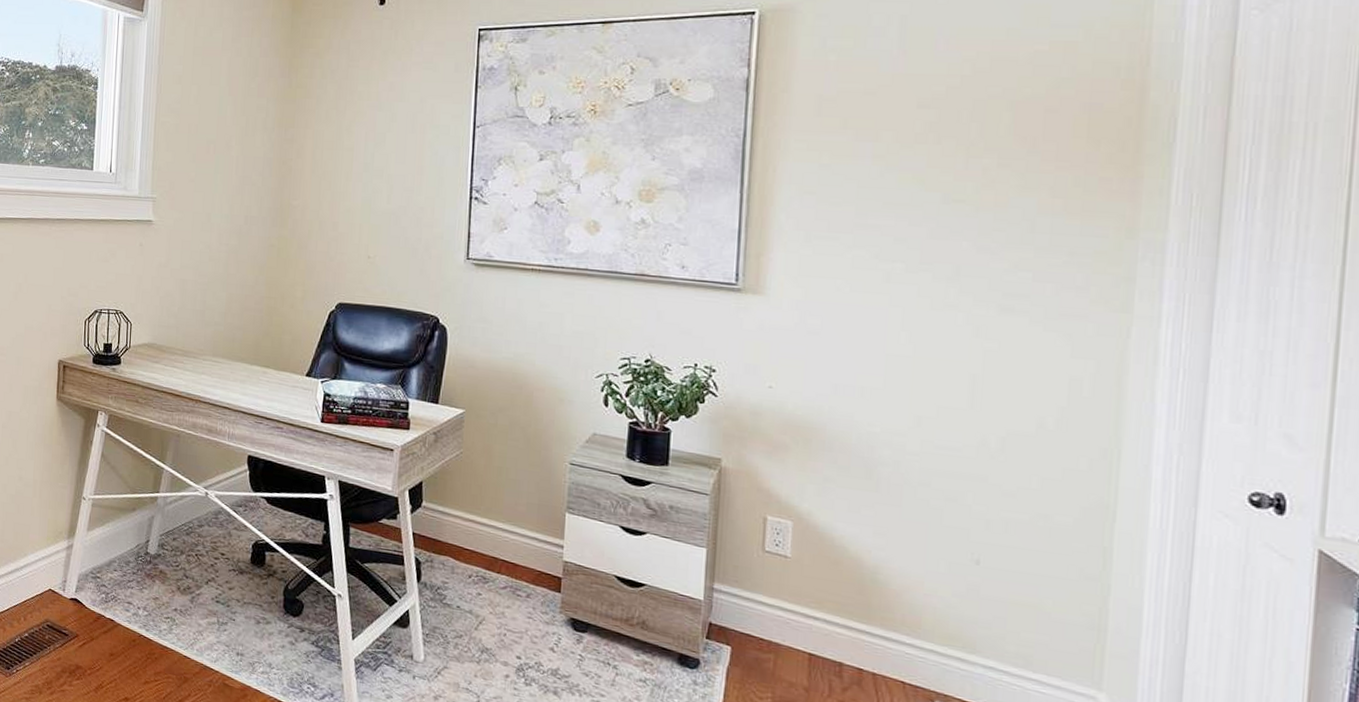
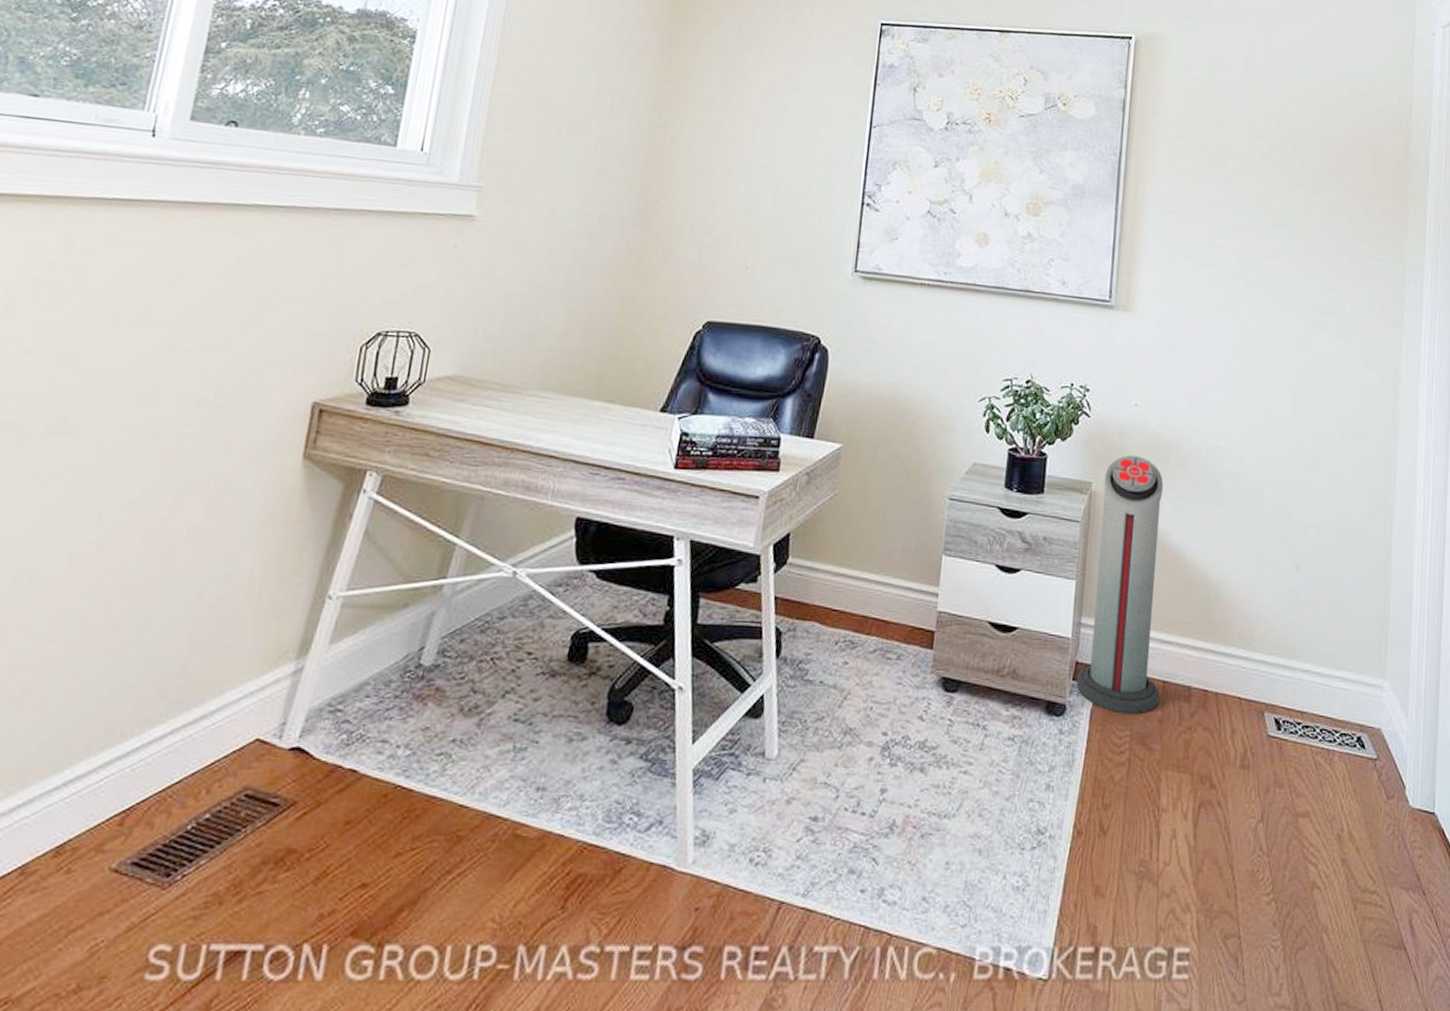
air purifier: none [710,435,806,681] -> present [1076,455,1164,715]

